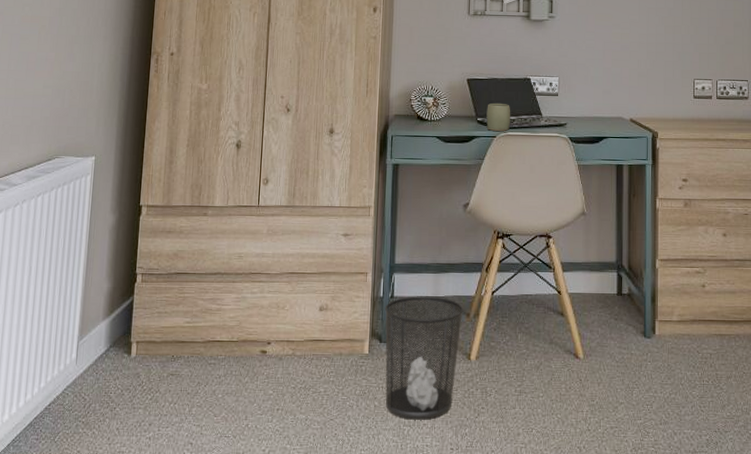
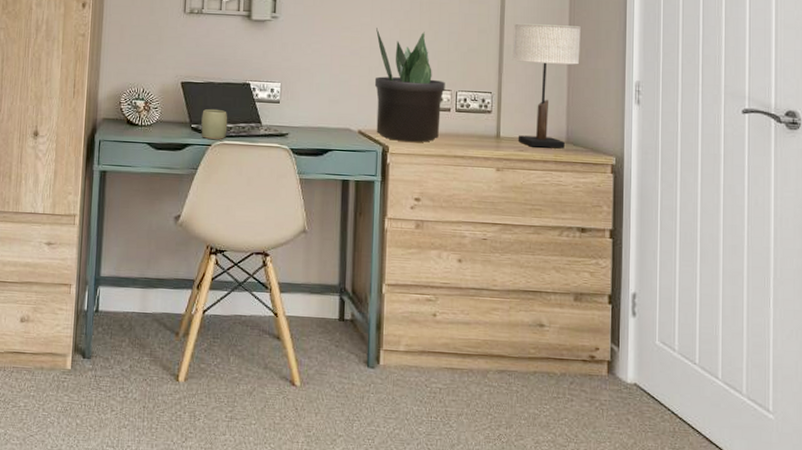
waste bin: present [384,296,464,420] -> none [87,311,172,442]
planter: none [643,25,707,128] -> present [374,28,445,142]

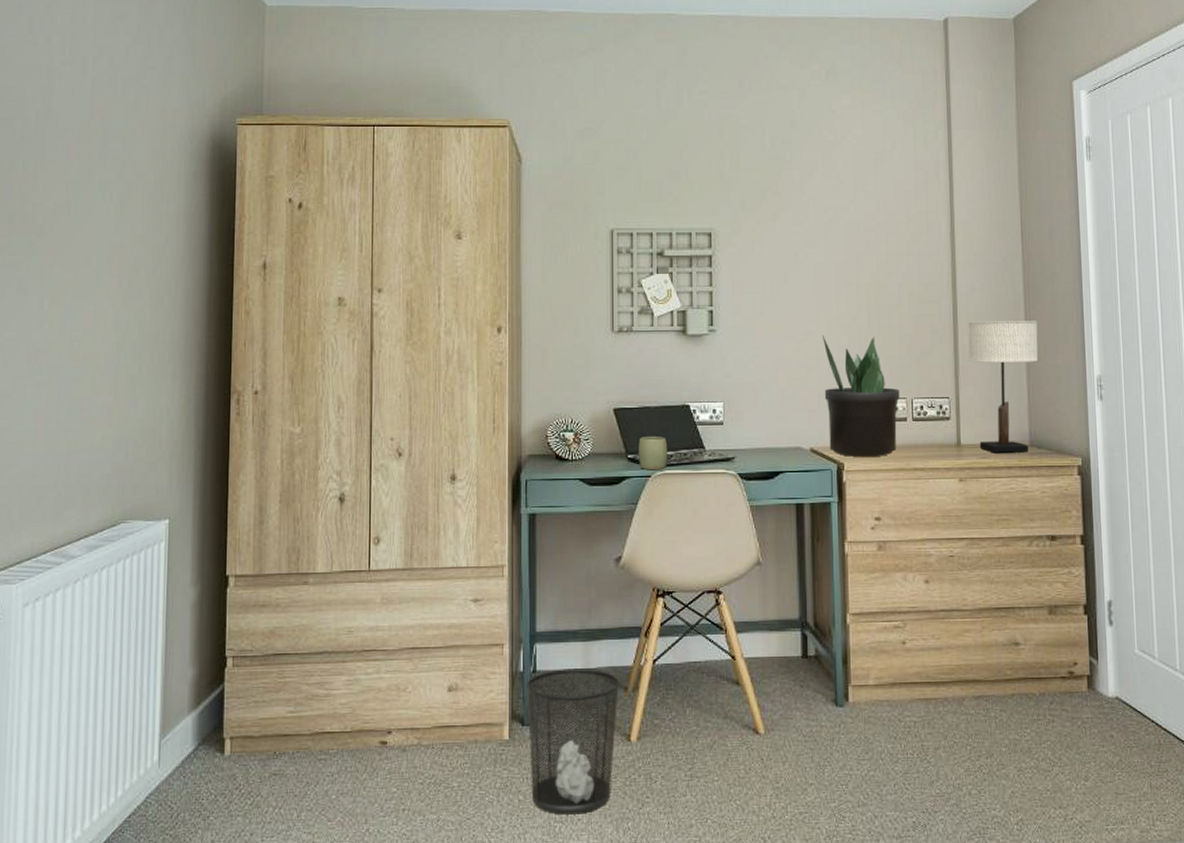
waste bin: none [87,311,172,442] -> present [525,668,620,815]

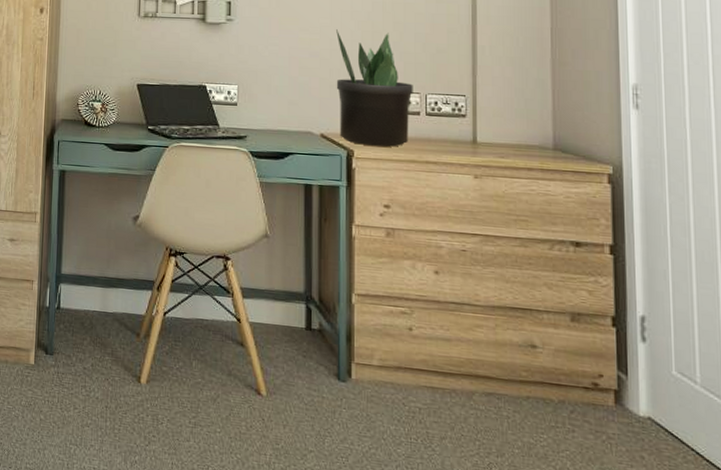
waste bin: present [525,668,620,815] -> none [50,309,133,441]
mug: present [638,437,668,469] -> none [158,111,185,141]
table lamp: present [967,321,1039,453] -> none [487,23,566,156]

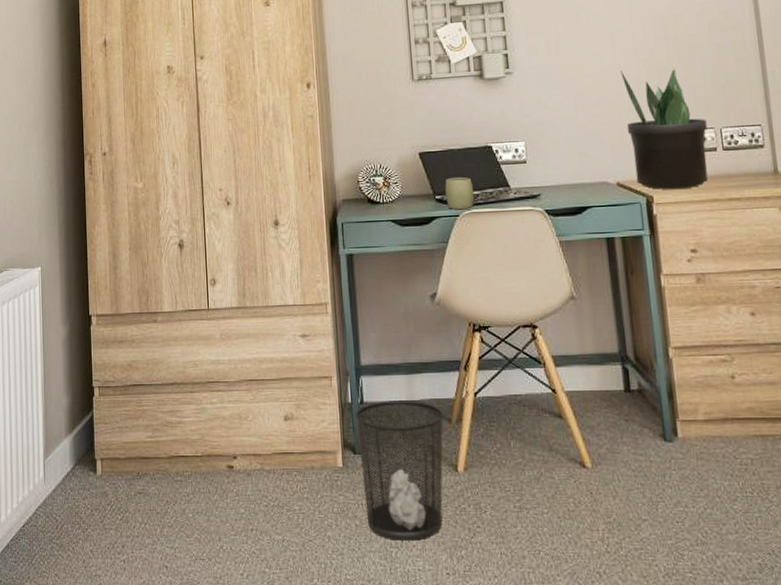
waste bin: none [50,309,133,441] -> present [354,400,444,541]
mug: none [158,111,185,141] -> present [445,177,474,209]

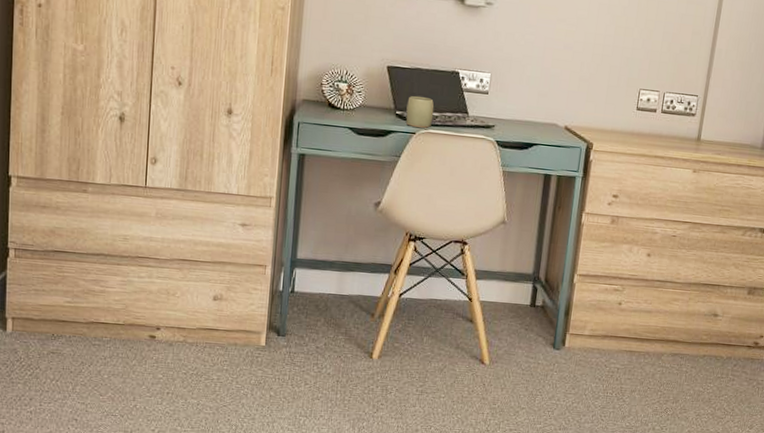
waste bin: present [354,400,444,541] -> none [281,292,368,412]
planter: present [621,68,708,189] -> none [582,22,655,142]

